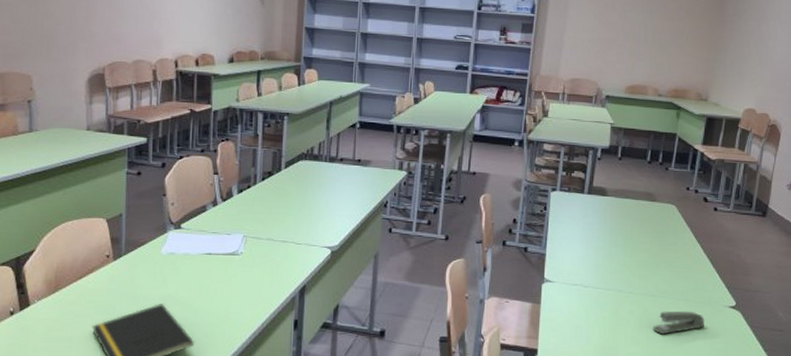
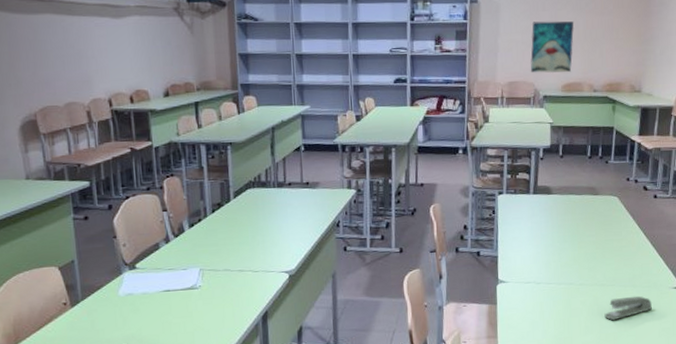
wall art: none [594,21,643,75] -> present [530,21,575,74]

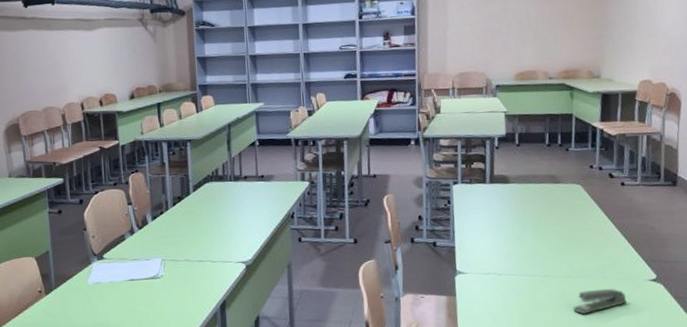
wall art: present [530,21,575,74] -> none [481,11,526,64]

